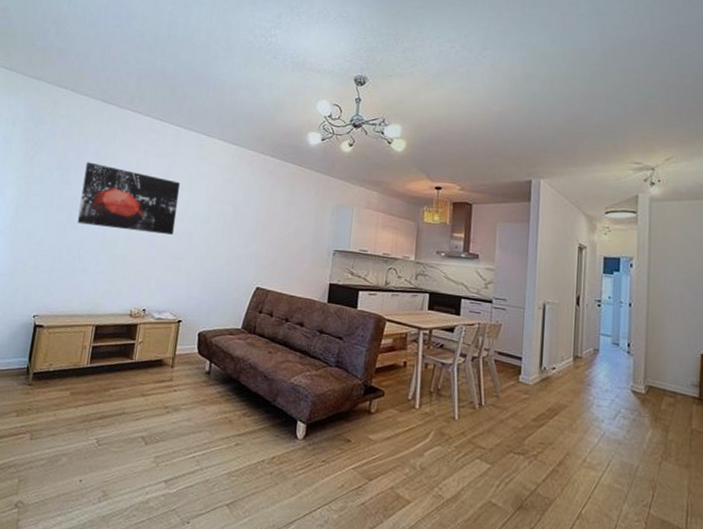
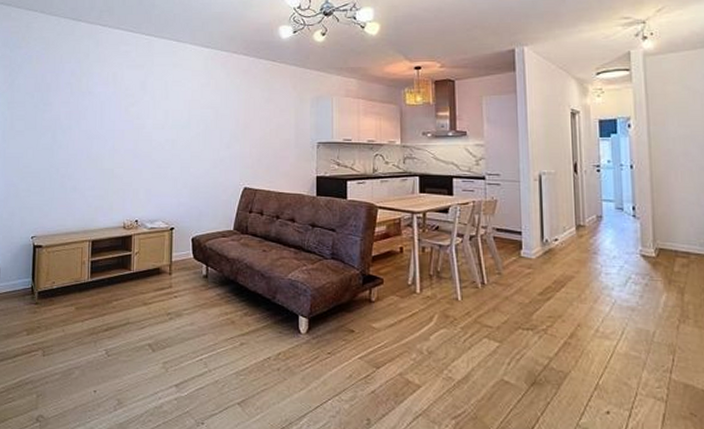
wall art: present [77,162,181,235] -> none [62,81,158,144]

